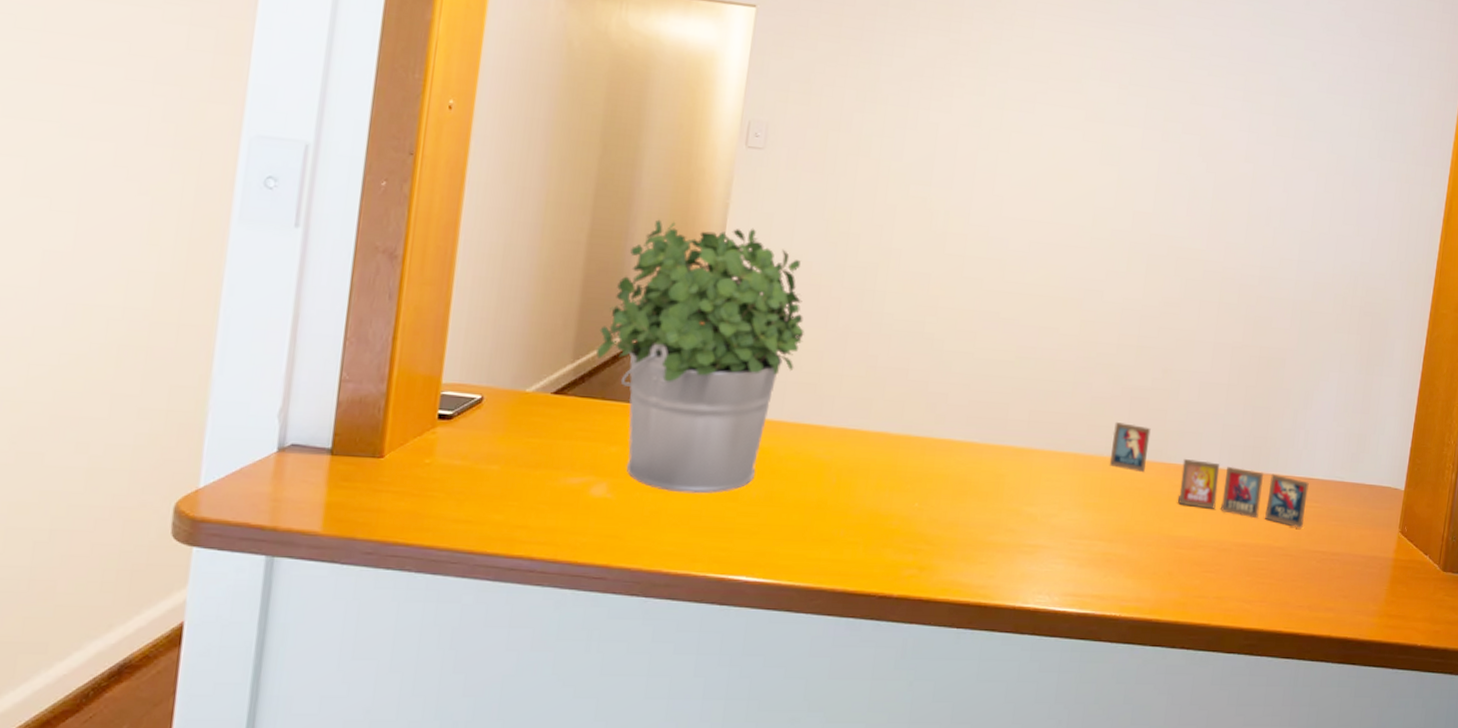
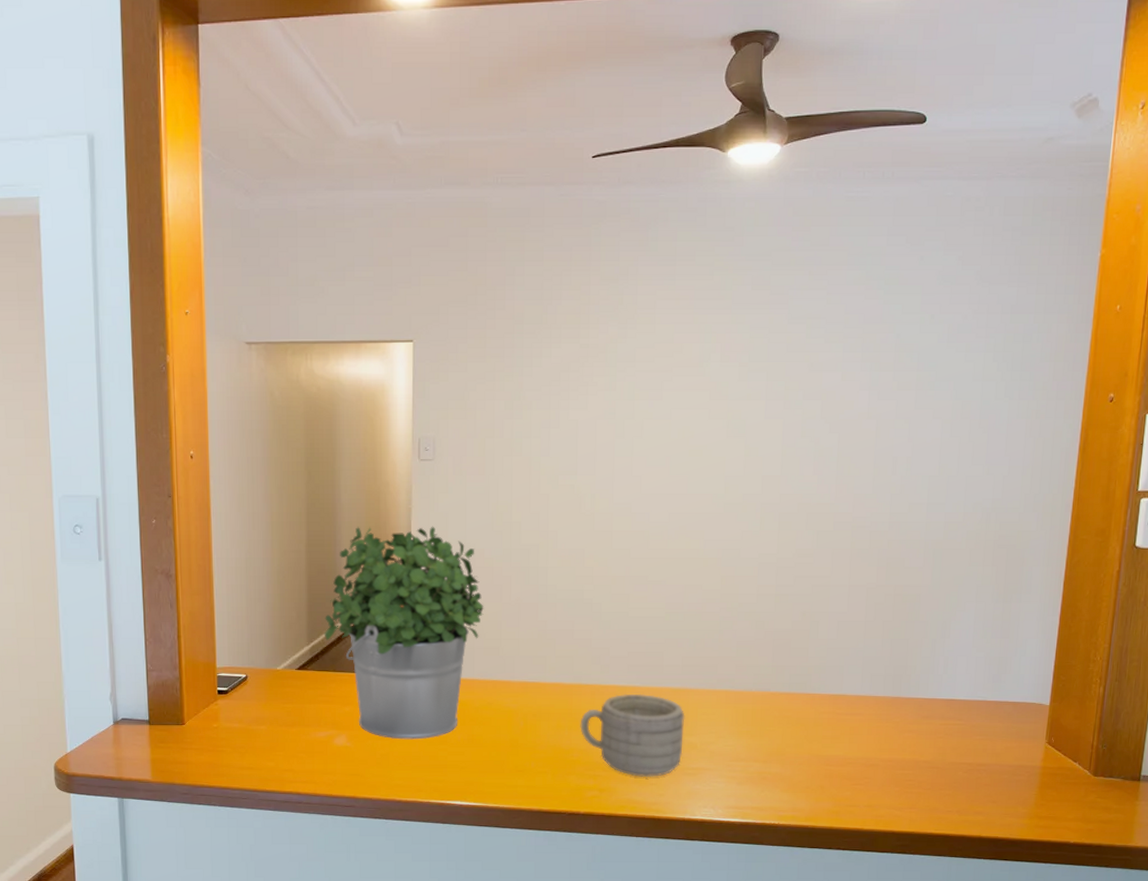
mug: none [904,450,1027,555] -> present [580,693,685,778]
picture frame: present [1109,421,1309,529] -> none [758,661,951,744]

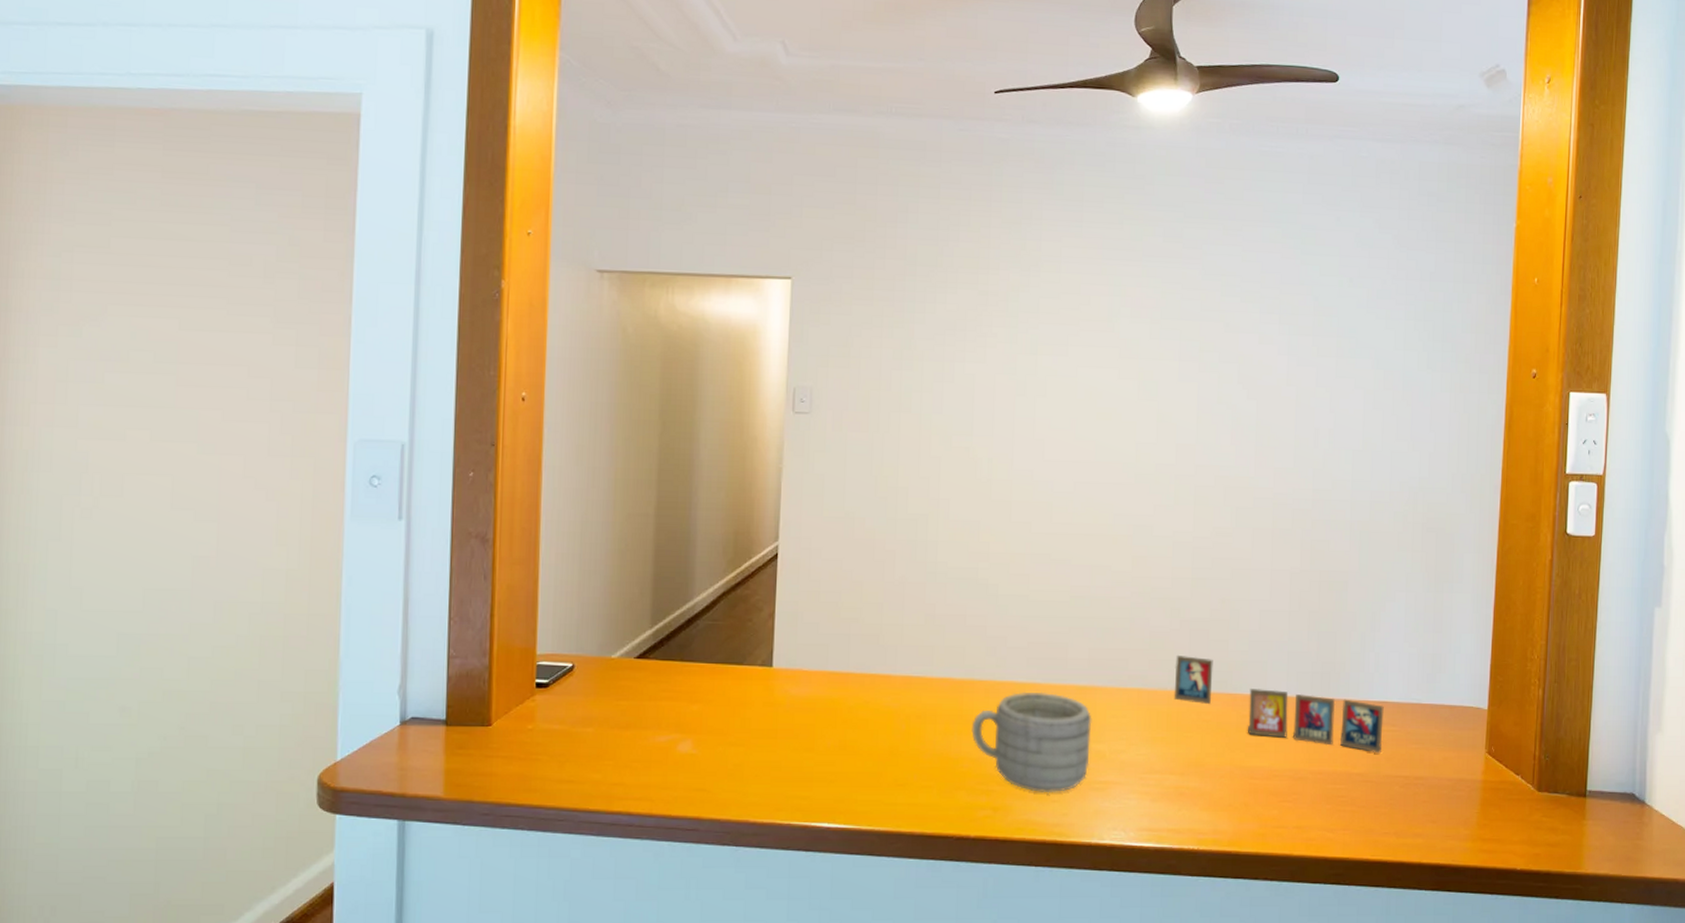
potted plant: present [324,526,484,740] -> none [671,488,863,746]
picture frame: none [758,661,951,744] -> present [1173,654,1384,754]

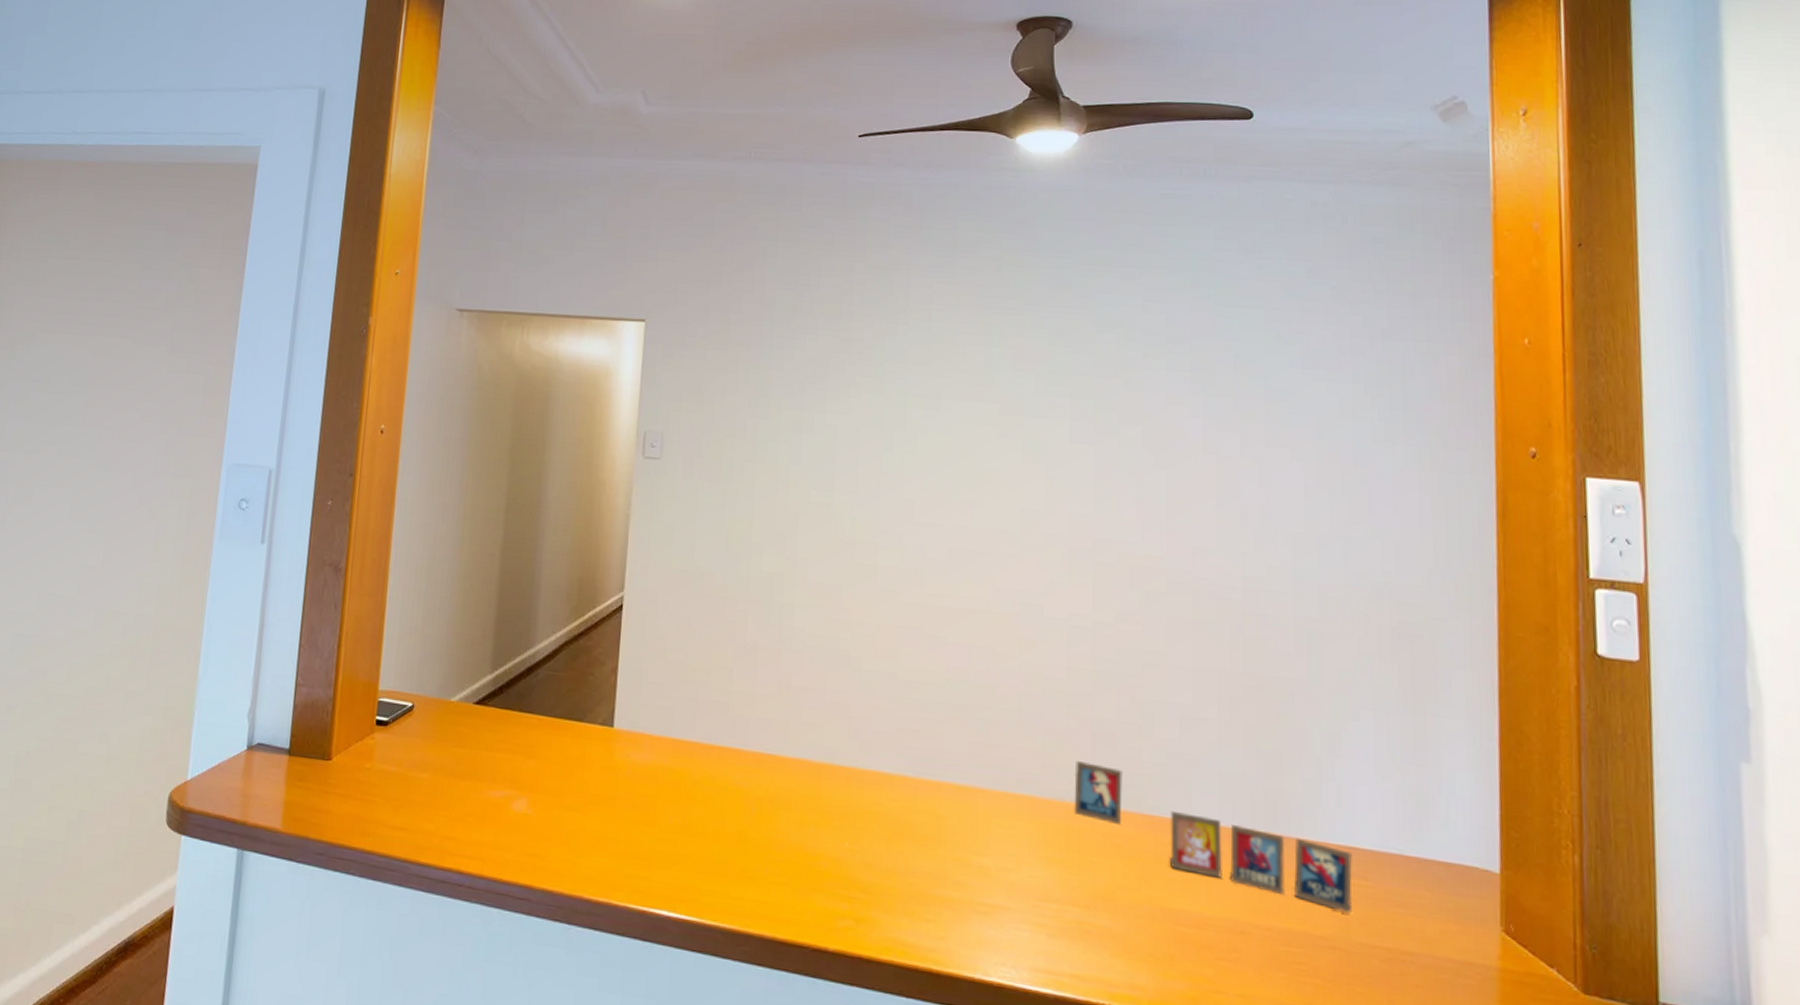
mug: present [971,691,1092,793] -> none [831,784,974,910]

